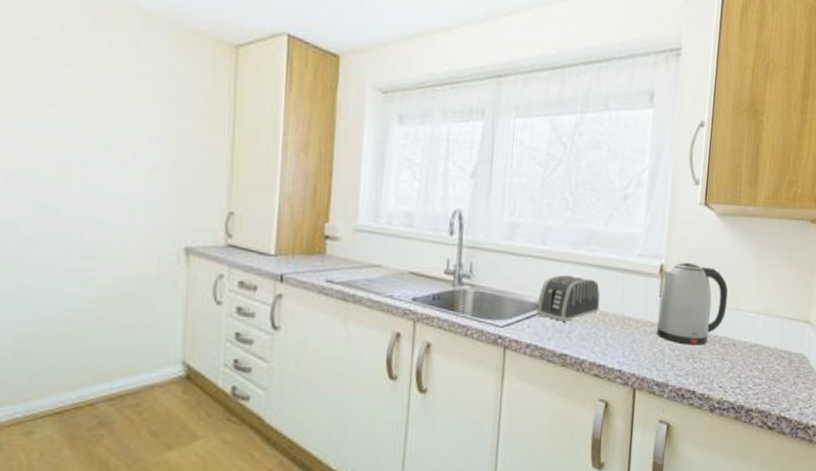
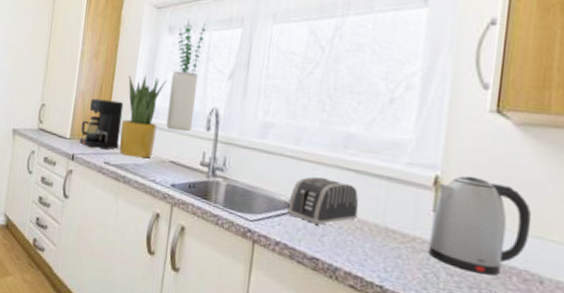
coffee maker: none [289,203,347,265] -> present [79,98,124,150]
planter: none [344,172,399,272] -> present [119,74,166,159]
vase: none [402,107,443,238] -> present [166,19,206,132]

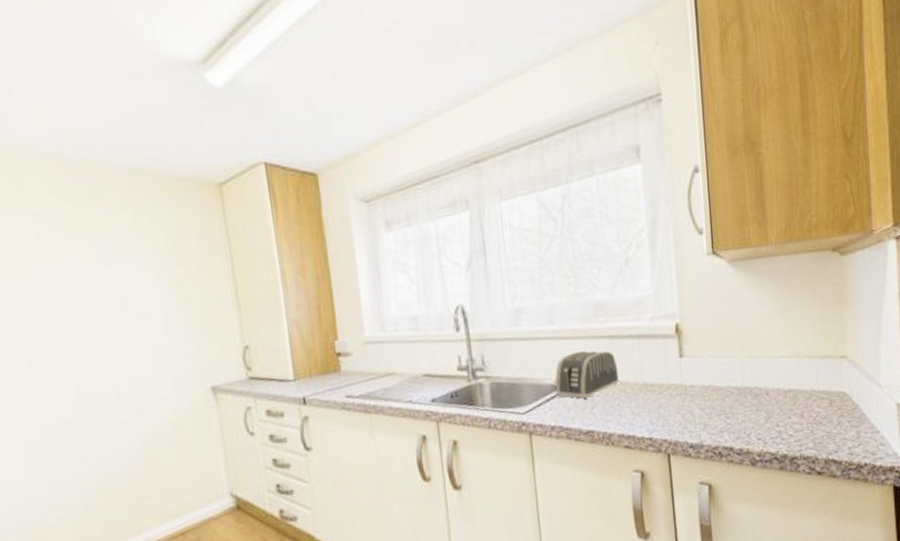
coffee maker: present [79,98,124,150] -> none [304,321,360,385]
planter: present [119,74,166,159] -> none [350,283,402,382]
vase: present [166,19,206,132] -> none [398,209,439,340]
kettle: present [428,176,532,276] -> none [680,316,753,402]

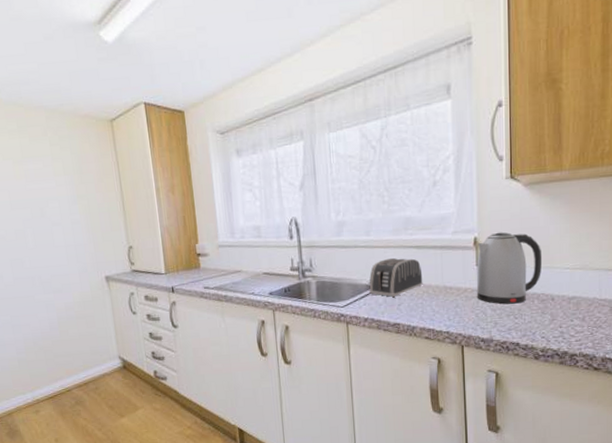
kettle: none [680,316,753,402] -> present [476,232,543,304]

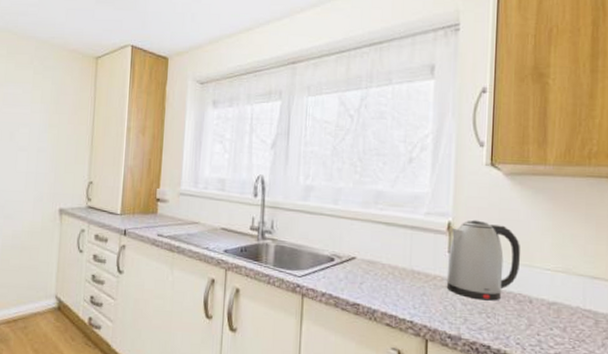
toaster: present [369,257,423,298] -> none [330,231,390,275]

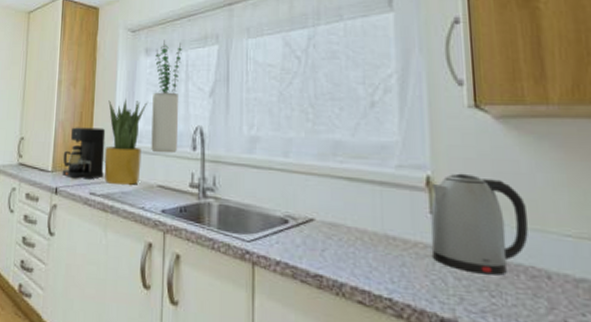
coffee maker: none [130,173,174,222] -> present [62,127,106,180]
planter: none [171,147,213,228] -> present [104,98,147,186]
vase: none [216,93,248,200] -> present [151,40,182,153]

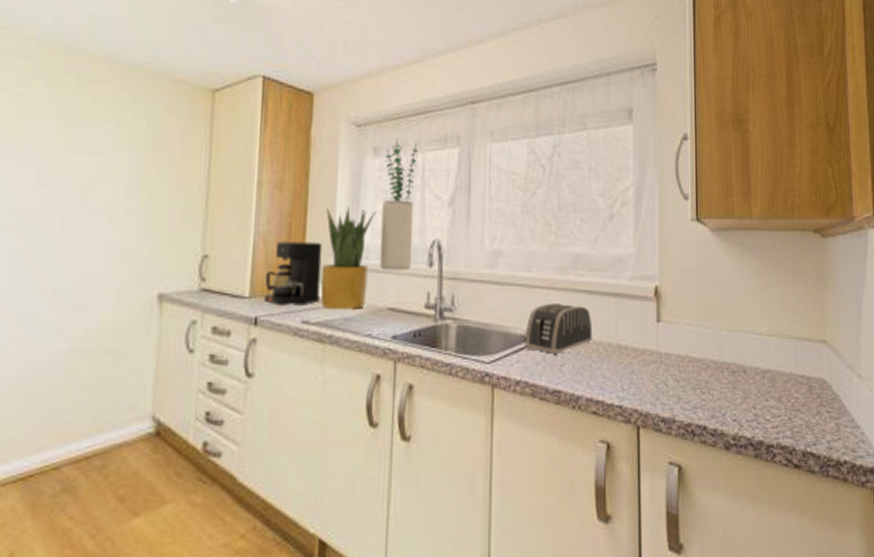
toaster: none [284,188,356,240] -> present [525,302,593,355]
kettle: present [431,173,529,276] -> none [656,282,732,374]

